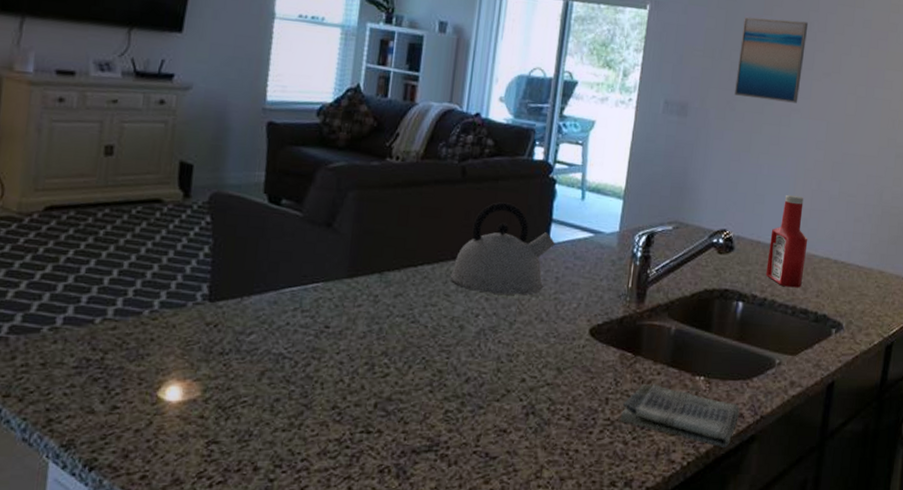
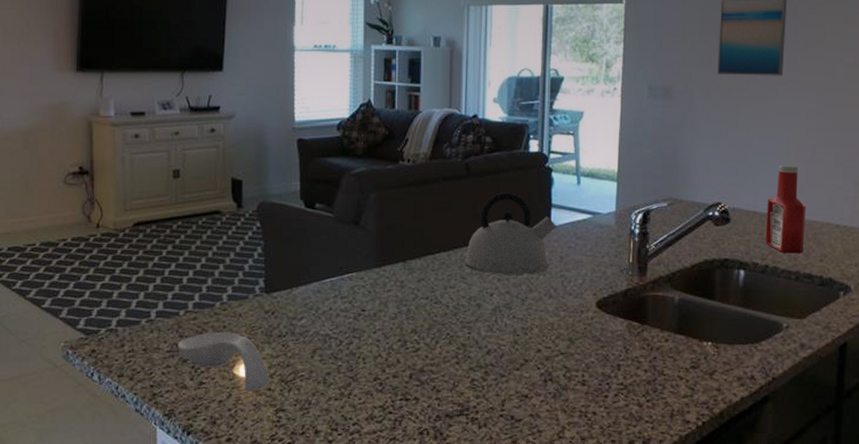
spoon rest: none [87,345,204,419] -> present [177,332,270,392]
dish towel: present [619,383,740,447] -> none [632,350,751,408]

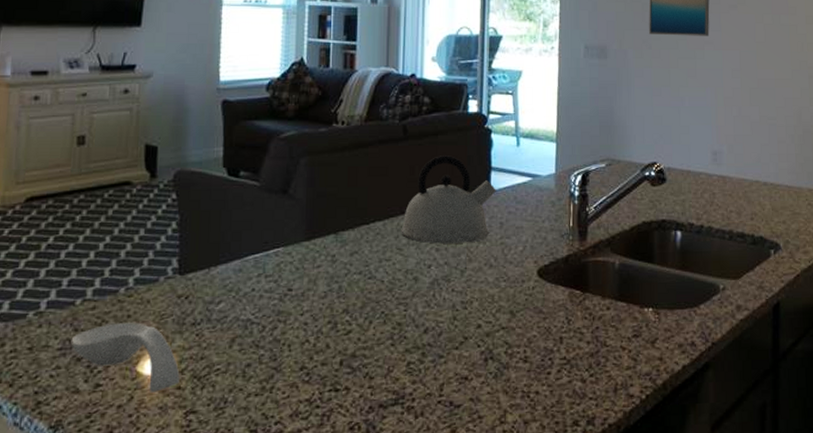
ketchup bottle: present [765,164,806,254] -> none [699,123,736,213]

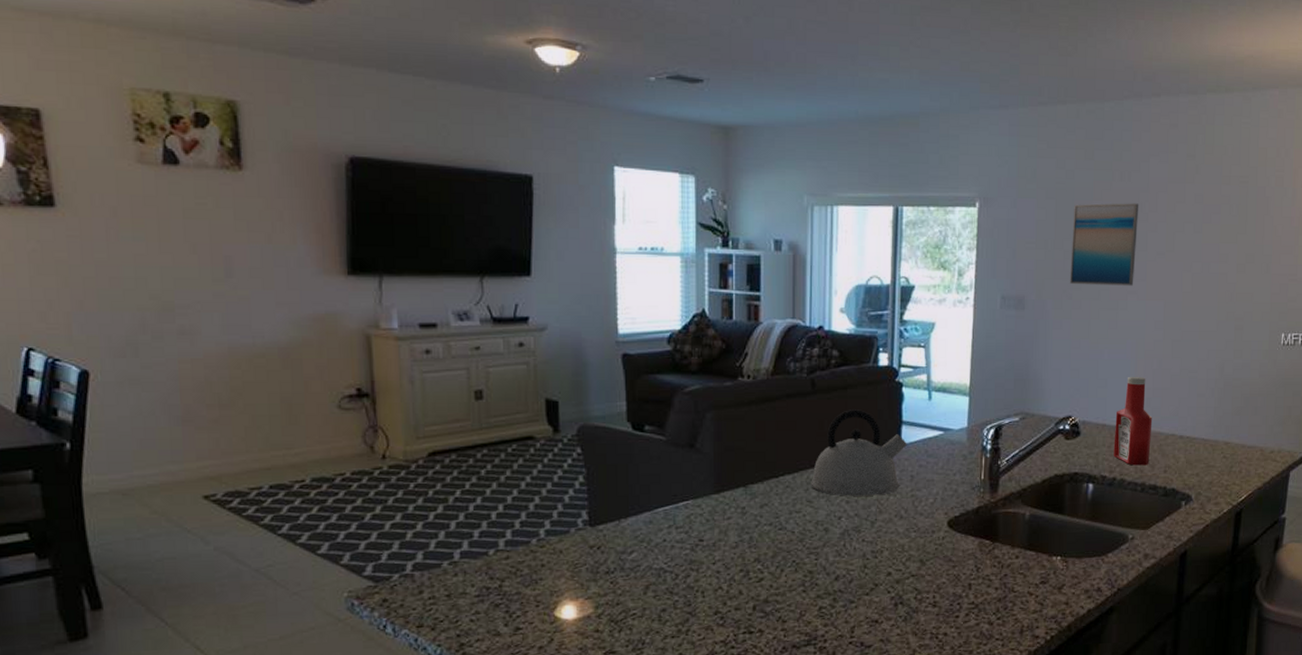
spoon rest: present [70,322,180,392] -> none [487,571,597,635]
ketchup bottle: none [699,123,736,213] -> present [1113,376,1153,466]

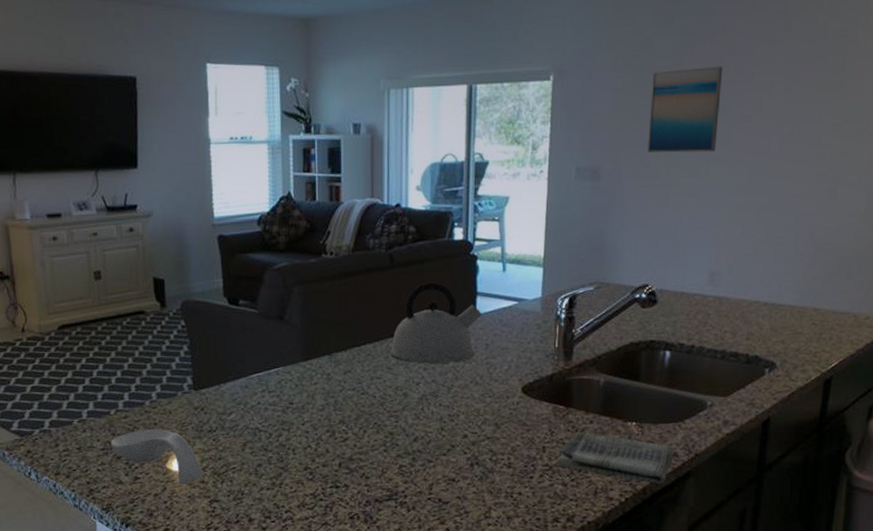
spoon rest: none [487,571,597,635] -> present [110,429,203,485]
dish towel: none [983,567,1098,620] -> present [557,431,674,484]
ketchup bottle: present [1113,376,1153,466] -> none [692,243,735,333]

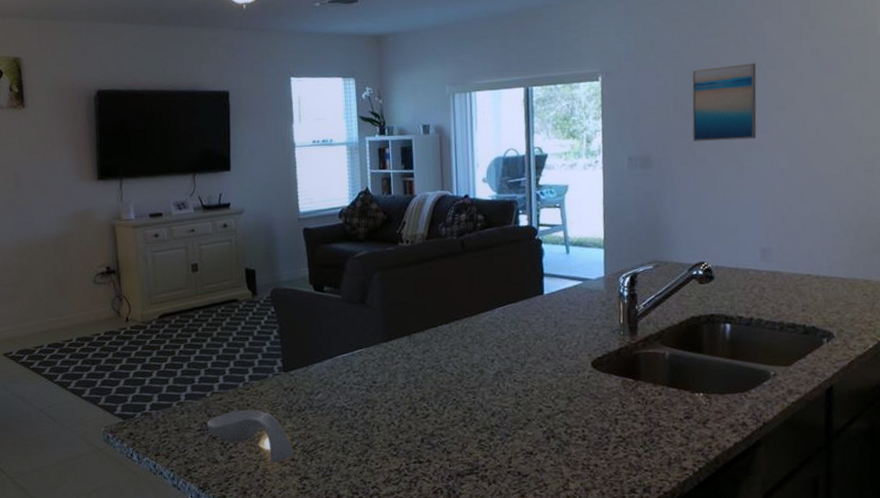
kettle: present [390,282,483,364] -> none [465,265,550,342]
dish towel: present [557,431,674,484] -> none [630,403,743,453]

